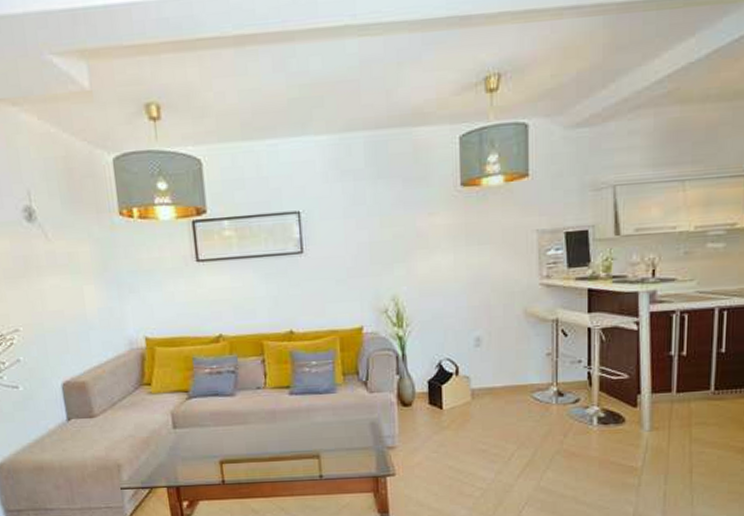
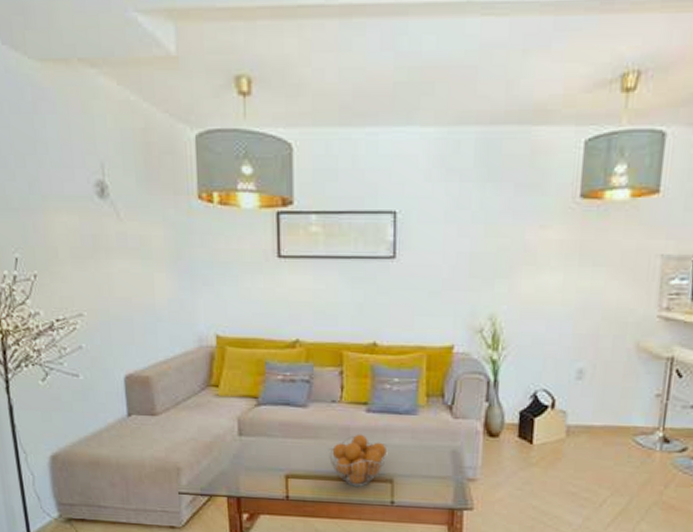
fruit basket: none [257,415,313,465] -> present [328,434,388,487]

